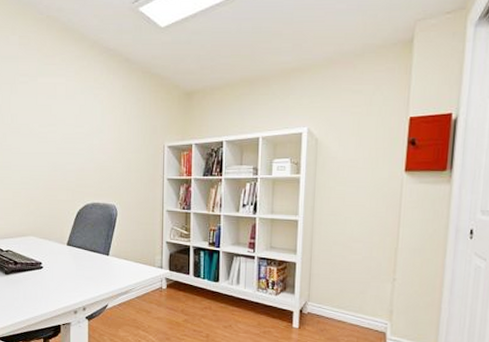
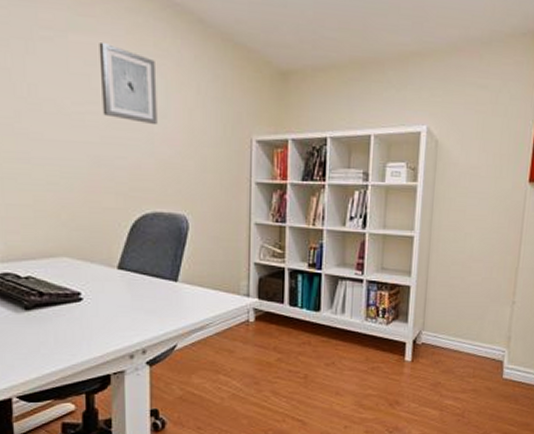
wall art: none [57,81,96,139] -> present [99,41,158,126]

